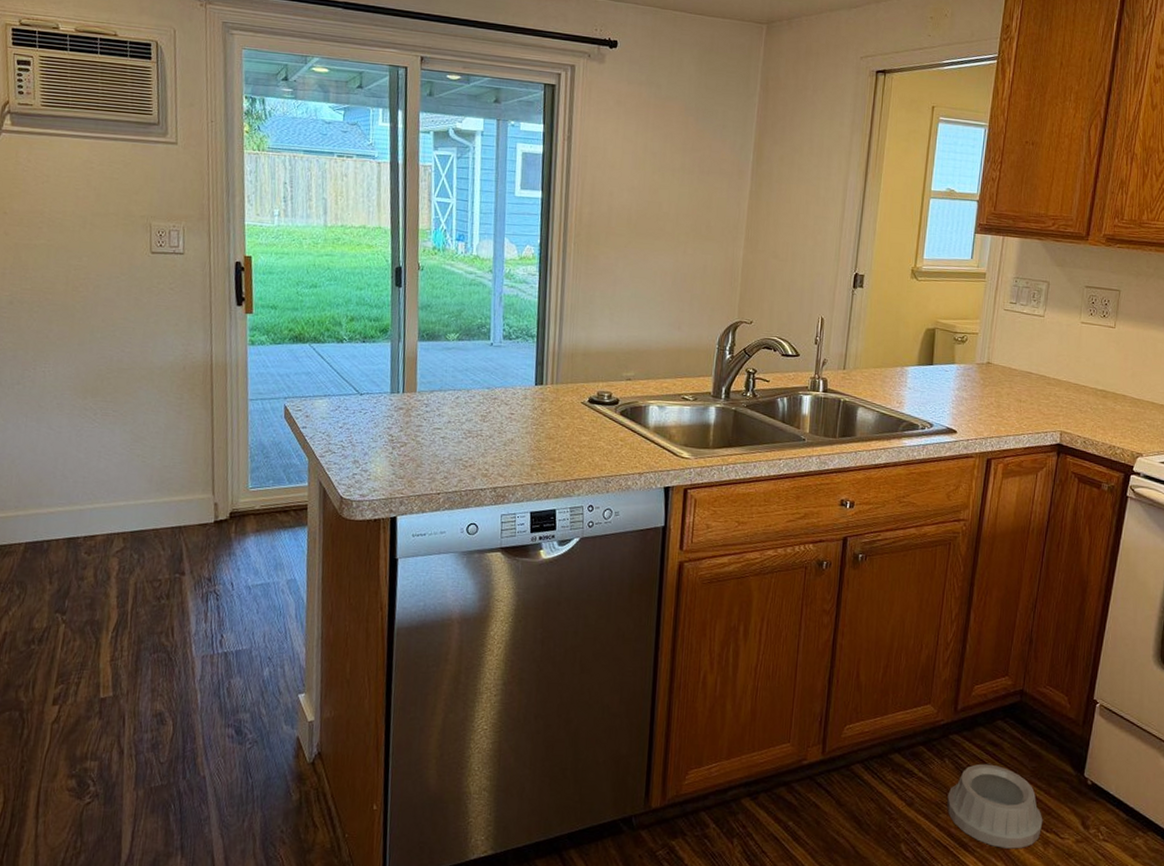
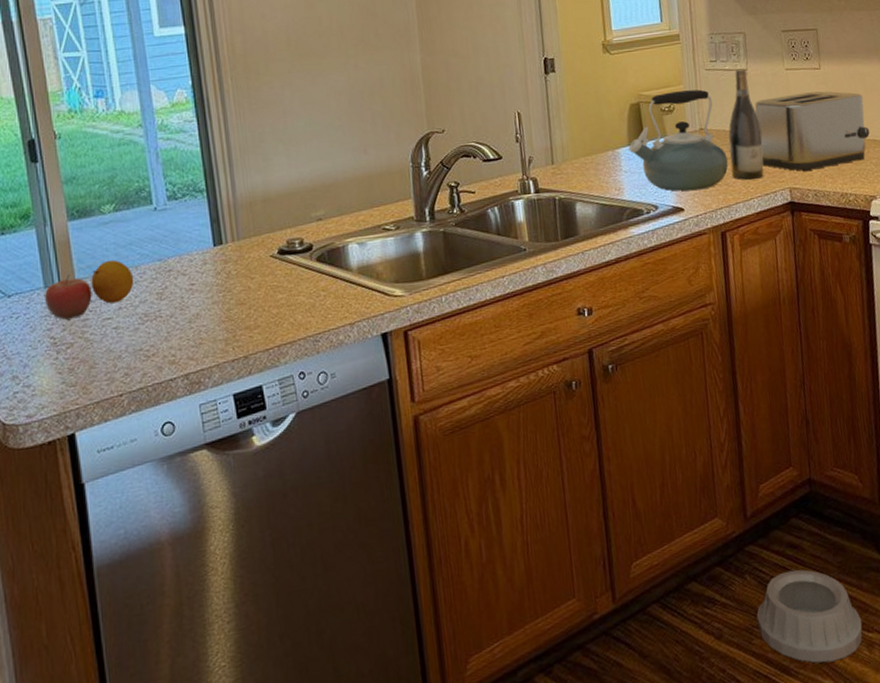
fruit: none [389,386,429,423] -> present [45,275,92,320]
fruit: none [428,380,465,417] -> present [91,259,135,304]
kettle: none [917,324,1008,418] -> present [628,89,729,191]
wine bottle: none [1009,314,1046,417] -> present [728,68,764,180]
toaster: none [1039,346,1151,420] -> present [754,91,870,172]

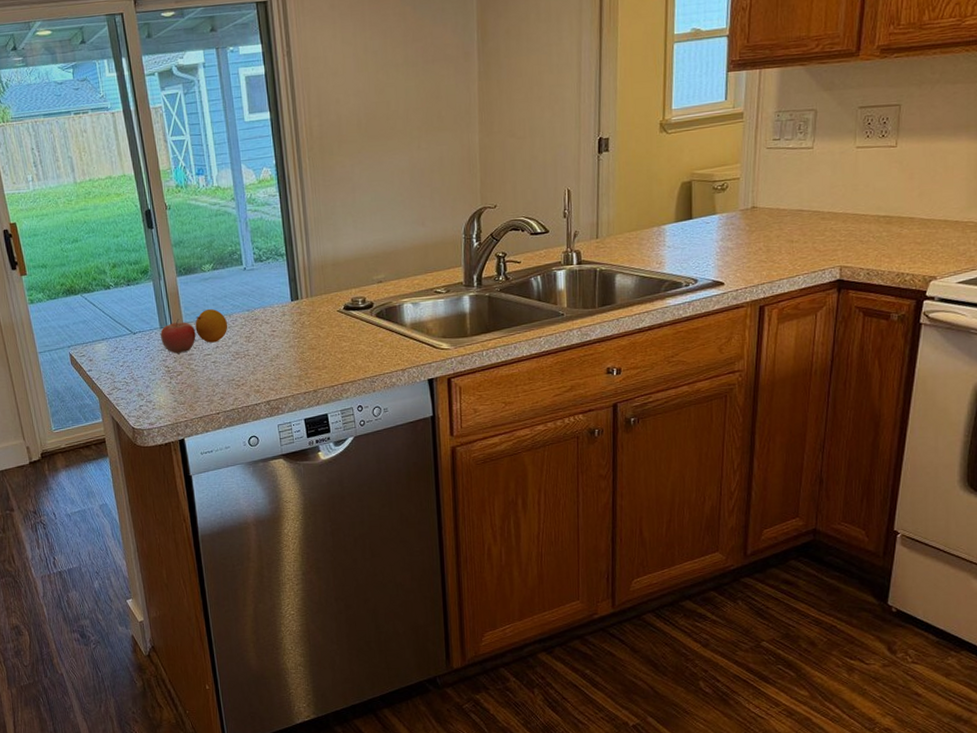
kettle: present [628,89,729,191] -> none [675,168,777,267]
wine bottle: present [728,68,764,180] -> none [780,147,819,257]
toaster: present [754,91,870,172] -> none [814,169,943,251]
pet bowl: present [756,569,863,664] -> none [743,602,846,678]

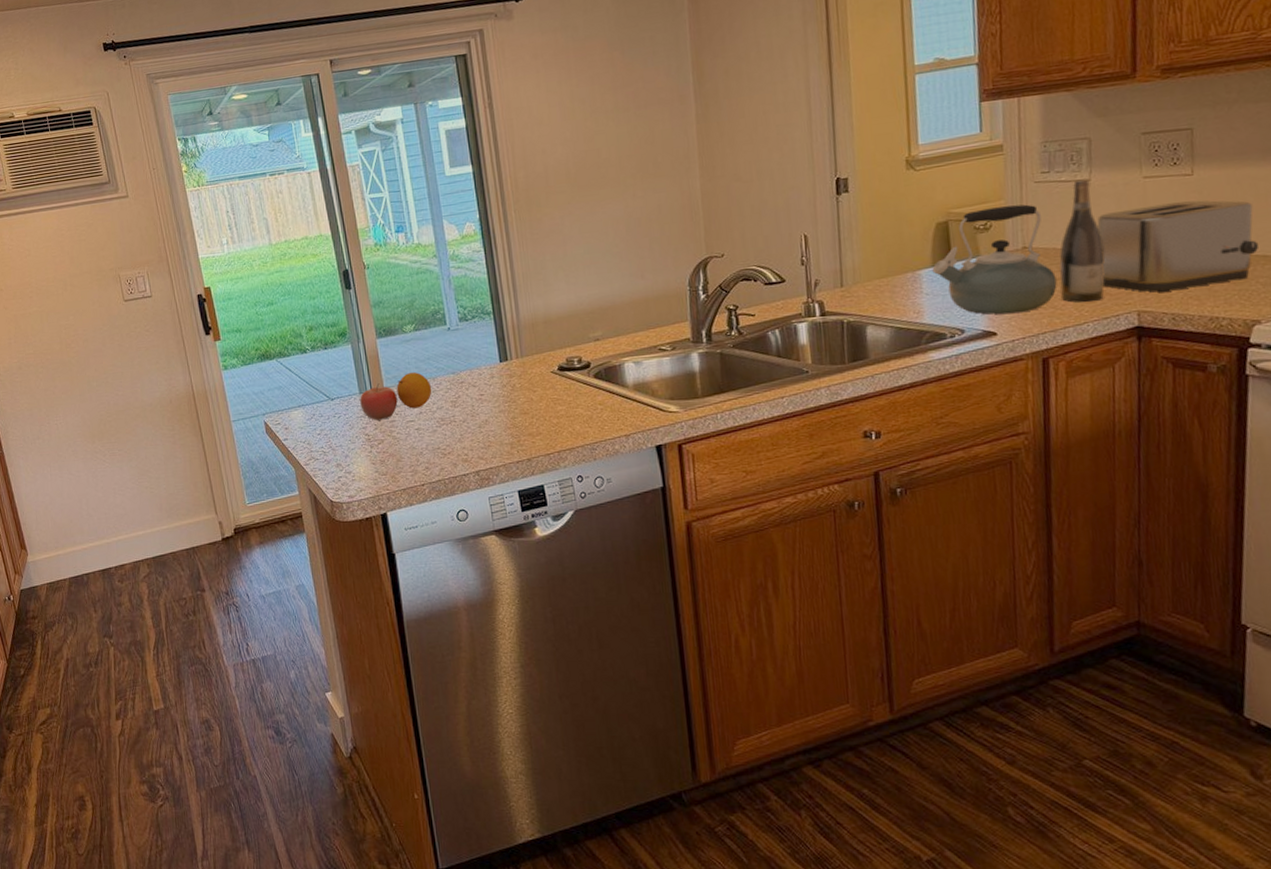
kettle: none [675,168,777,267] -> present [932,204,1057,315]
wine bottle: none [780,147,819,257] -> present [1059,179,1105,302]
toaster: none [814,169,943,251] -> present [1096,200,1260,293]

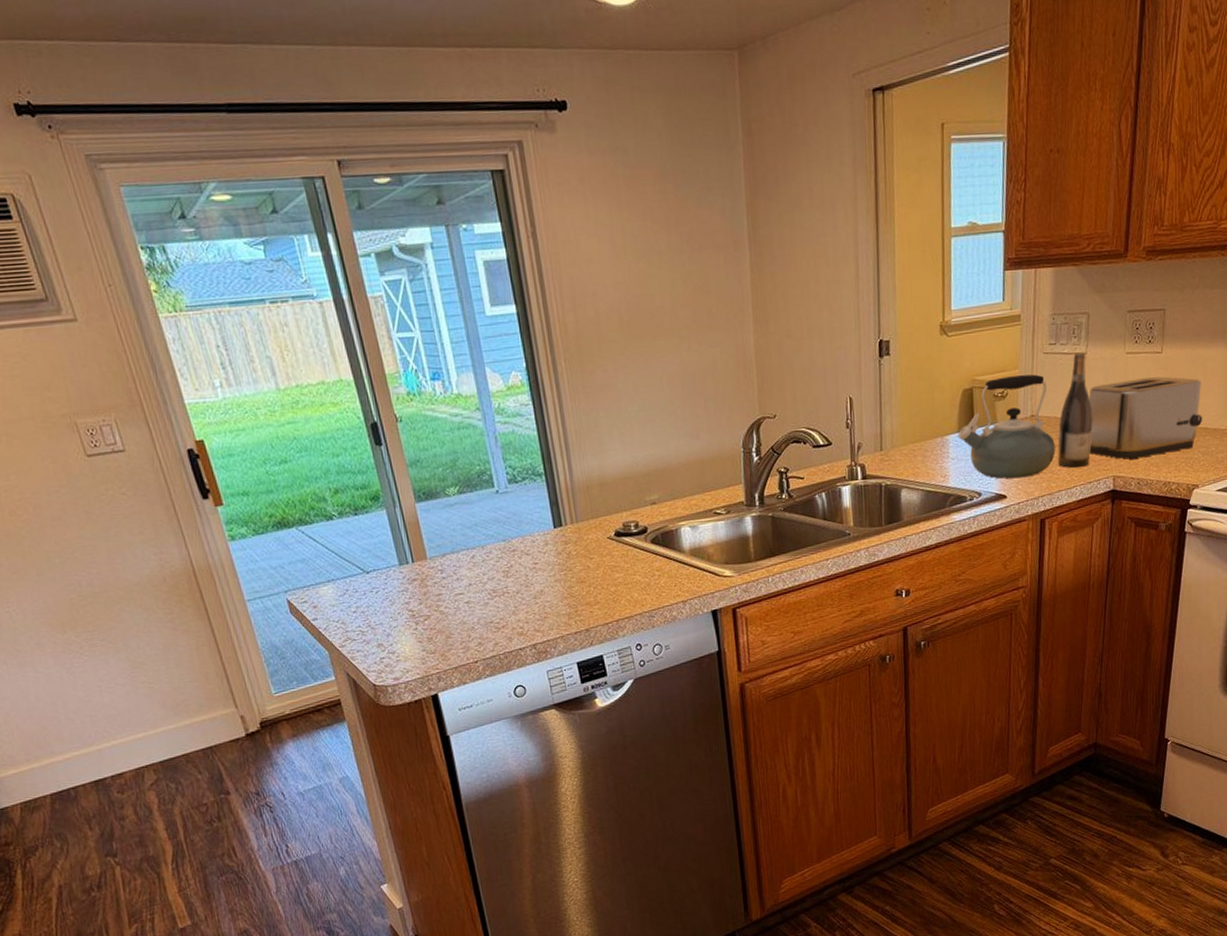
fruit: present [360,383,398,421] -> none [400,553,444,595]
fruit: present [396,371,432,409] -> none [441,539,482,580]

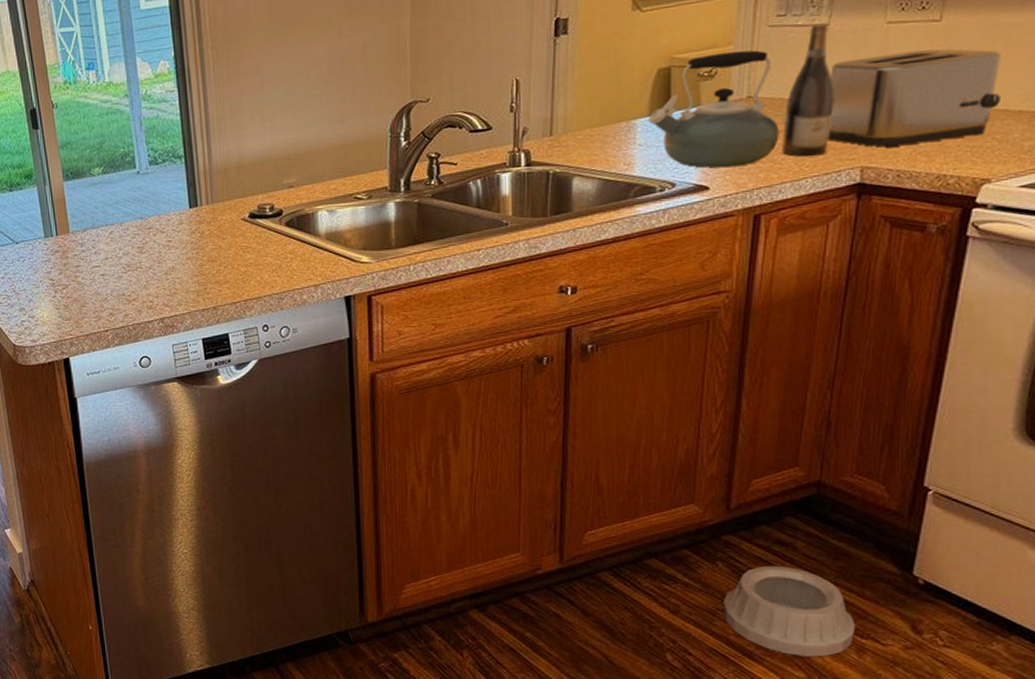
pet bowl: none [1033,817,1125,890] -> present [723,565,856,657]

